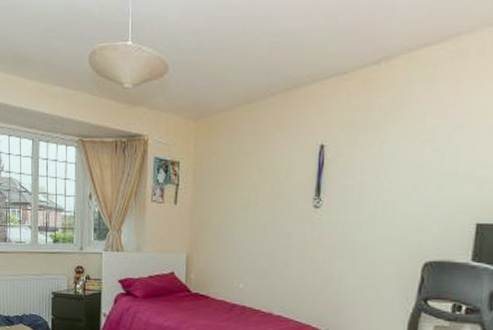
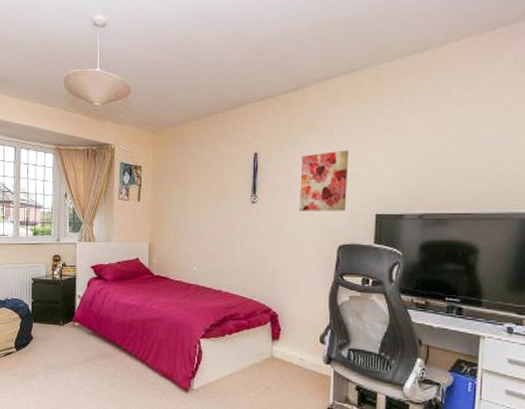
wall art: none [375,140,446,219] -> present [300,150,349,211]

